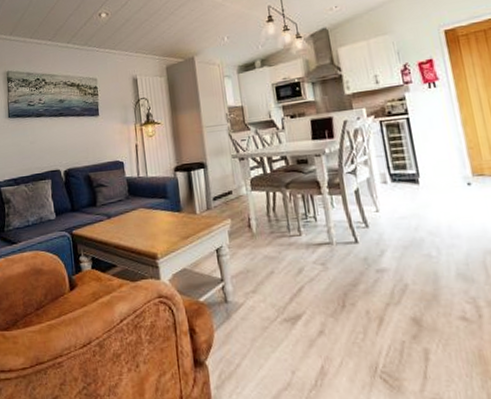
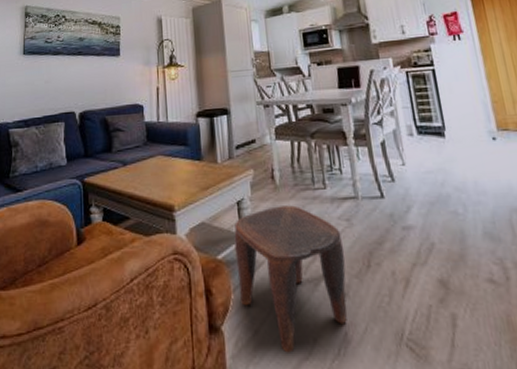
stool: none [214,251,324,384] -> present [234,205,348,353]

